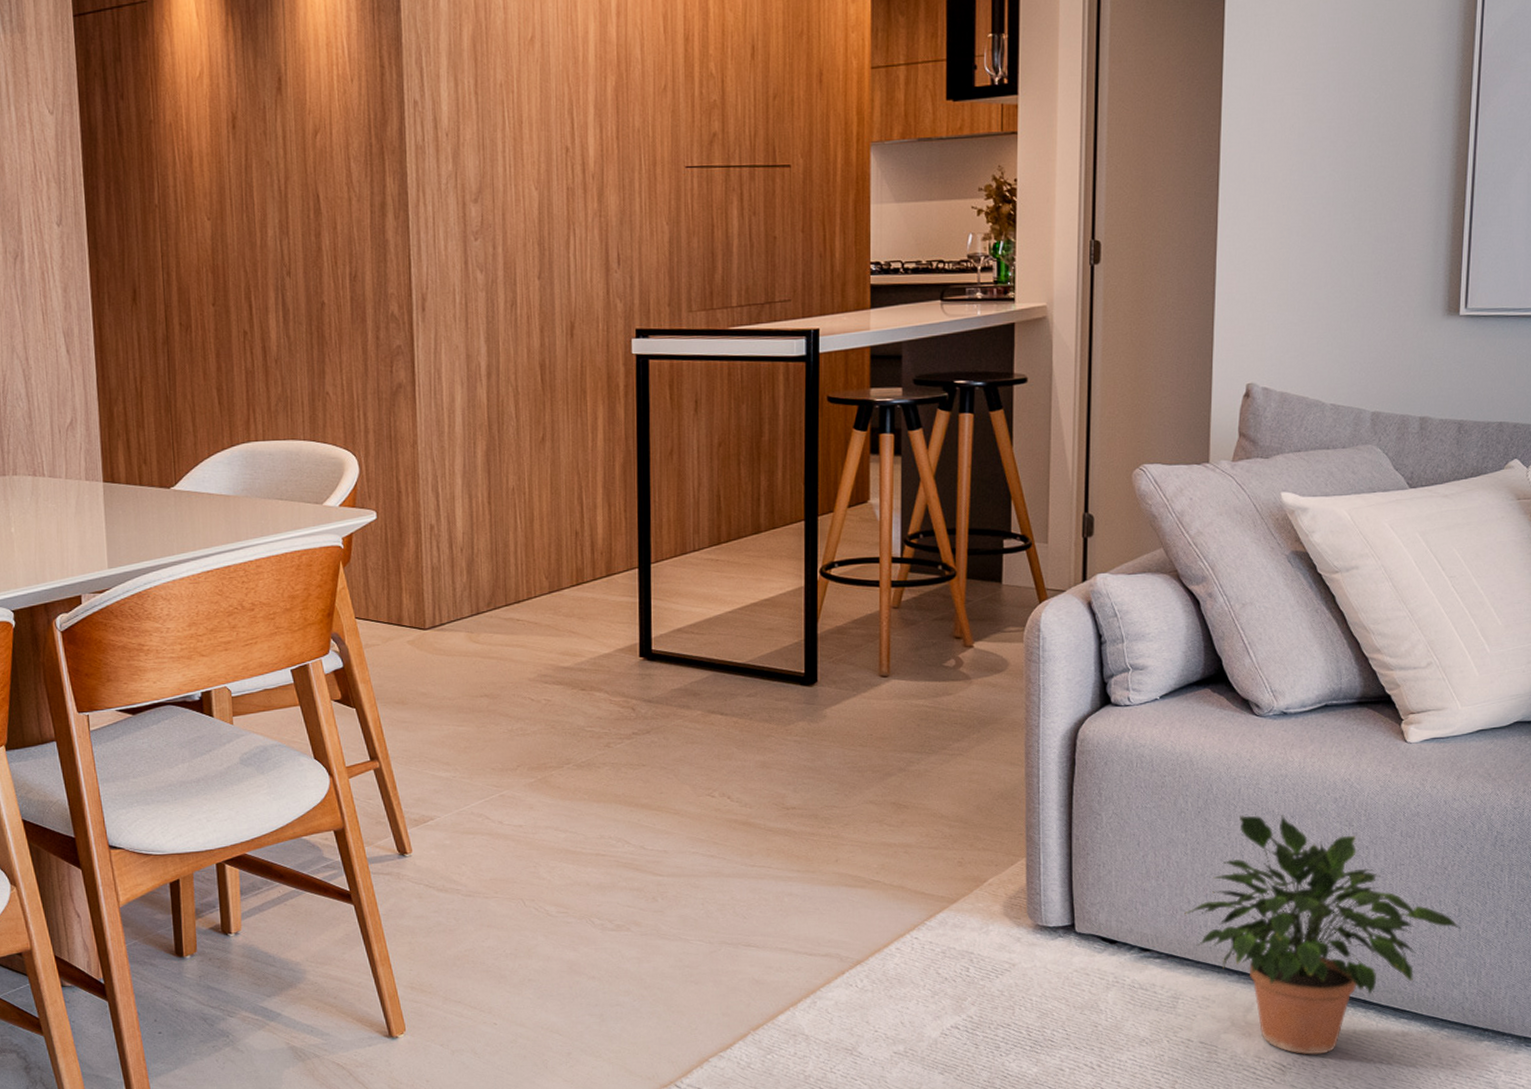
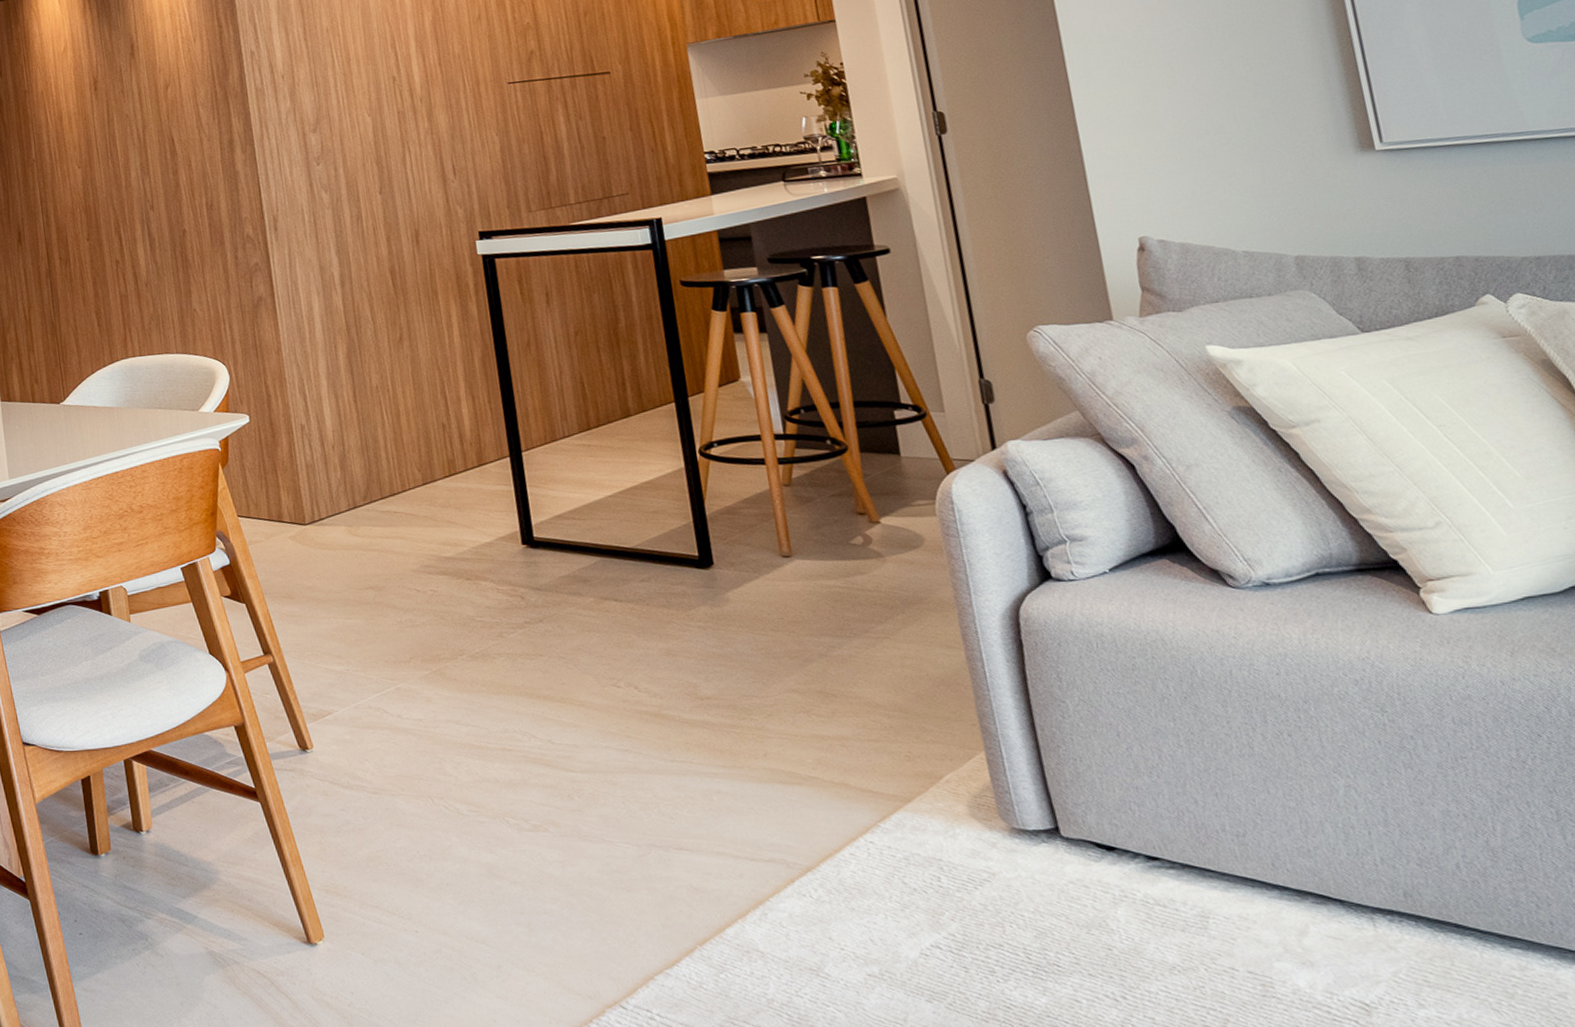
potted plant: present [1184,815,1462,1055] -> none [1193,700,1566,992]

